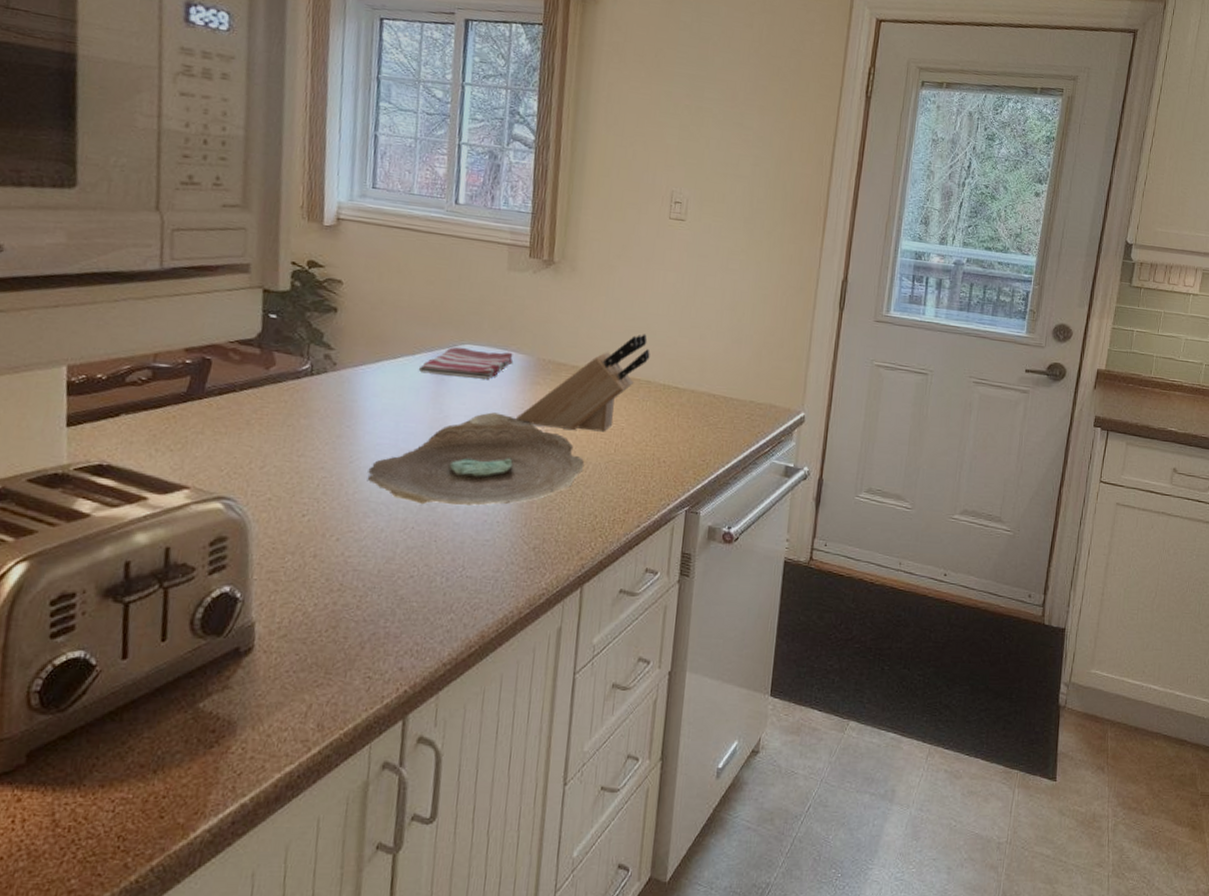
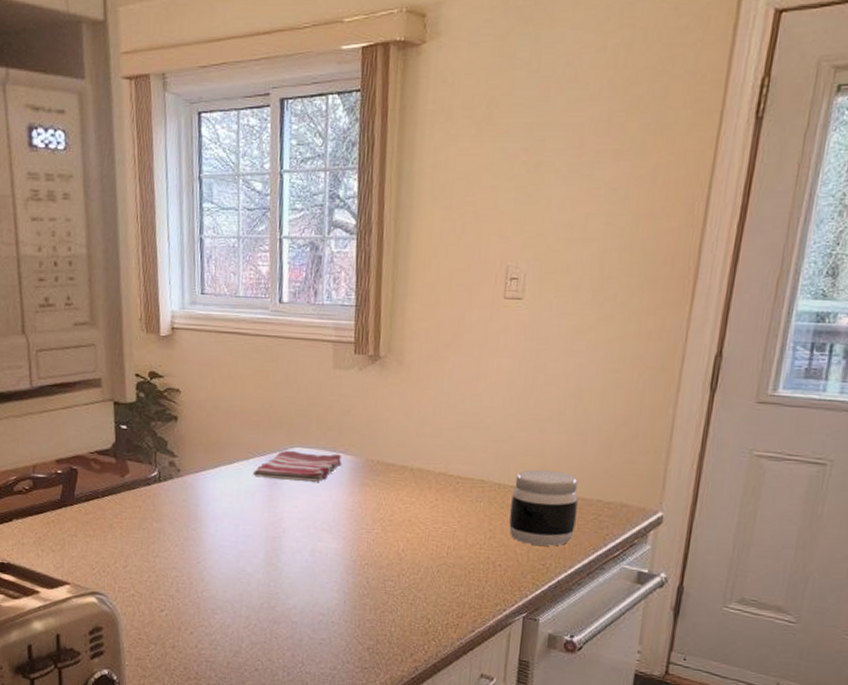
decorative bowl: present [367,412,585,506] -> none [213,515,416,606]
knife block: present [517,334,650,432] -> none [347,429,484,534]
jar: none [673,372,734,443] -> present [509,469,579,546]

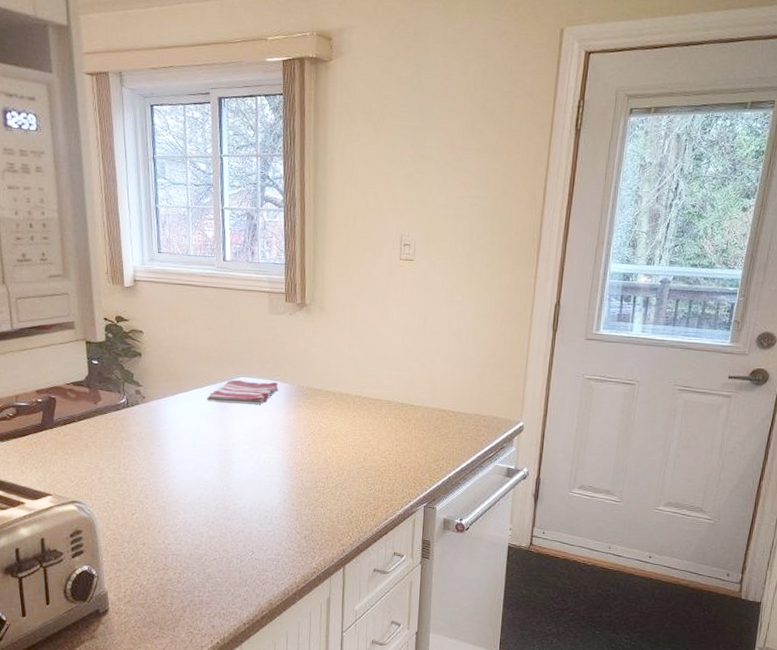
jar: present [509,469,579,546] -> none [411,391,461,451]

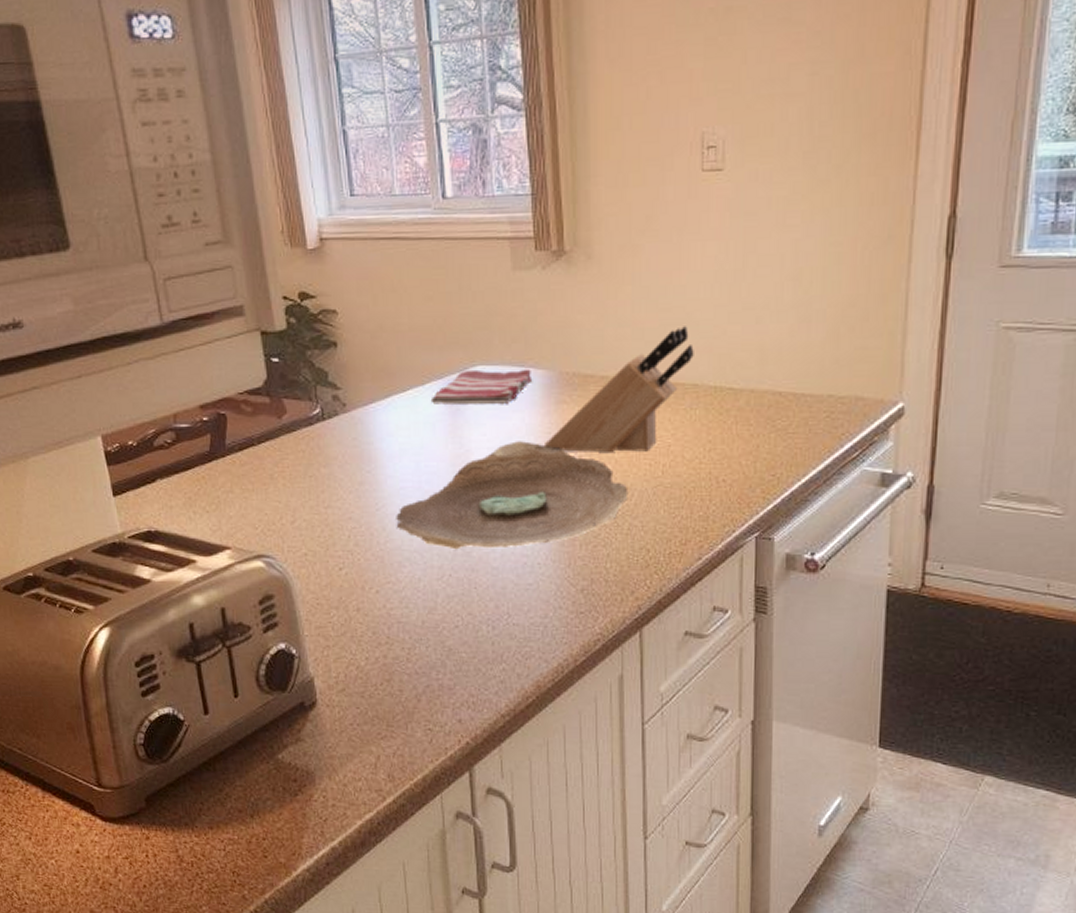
decorative bowl: none [176,431,341,505] -> present [396,441,629,550]
knife block: none [285,361,389,444] -> present [545,326,694,452]

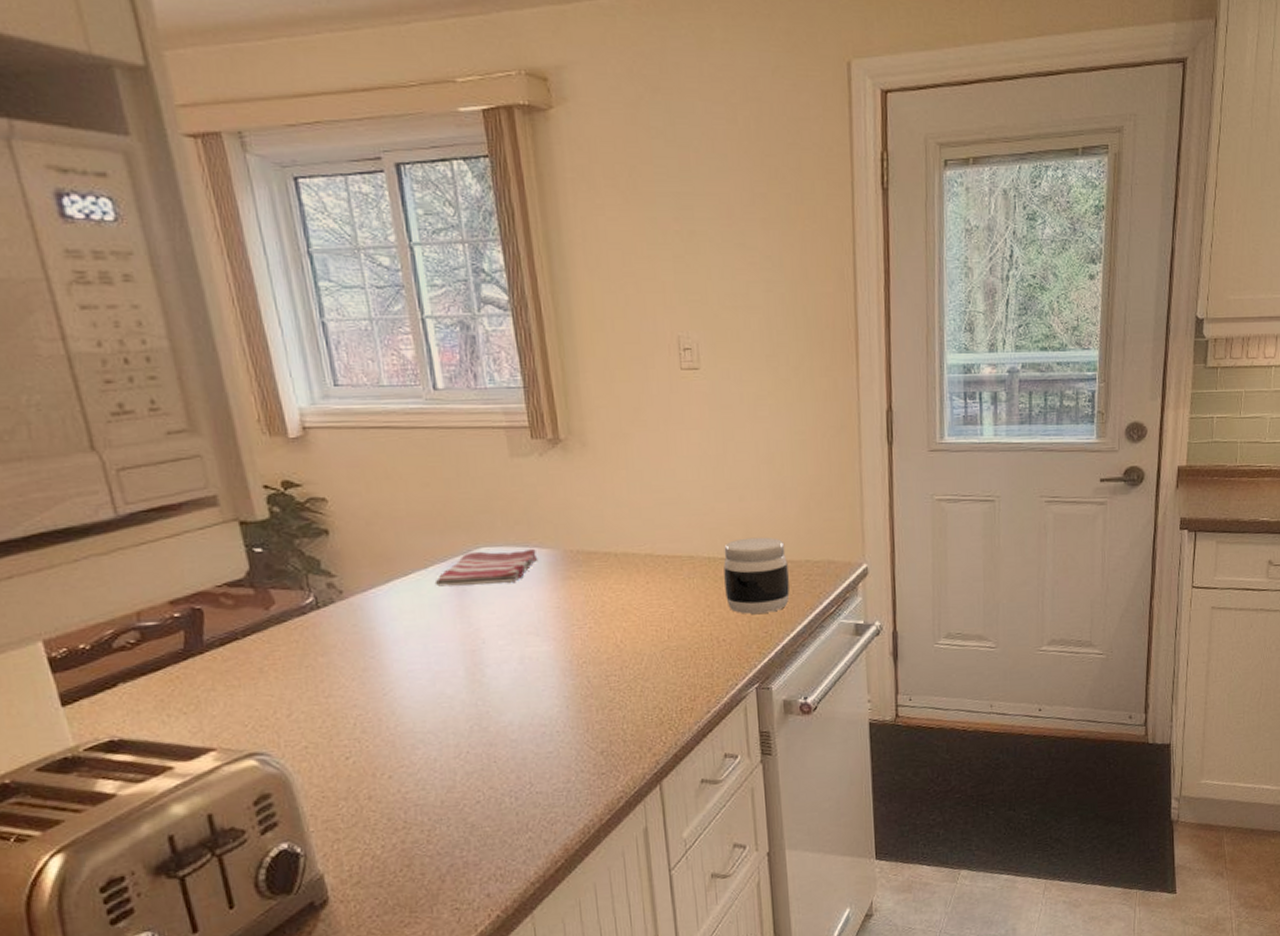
decorative bowl: present [396,441,629,550] -> none [405,616,639,727]
knife block: present [545,326,694,452] -> none [555,505,688,623]
jar: none [730,365,806,453] -> present [723,537,790,614]

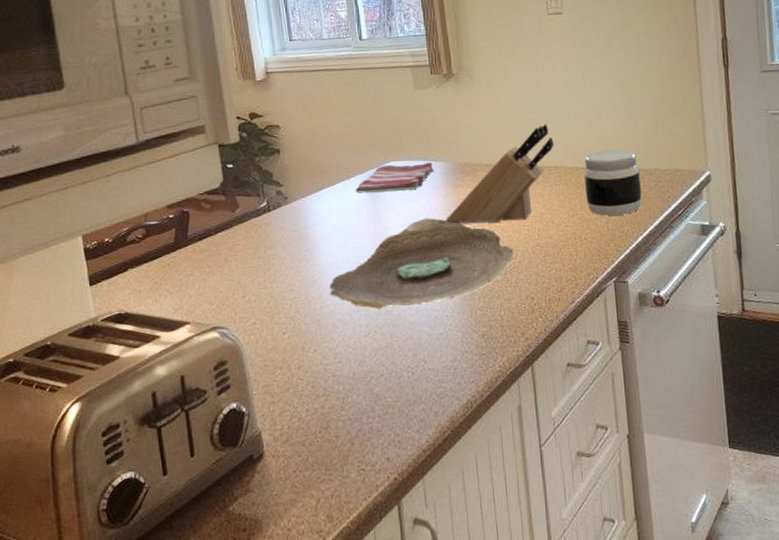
decorative bowl: none [405,616,639,727] -> present [329,218,514,310]
knife block: none [555,505,688,623] -> present [446,124,554,224]

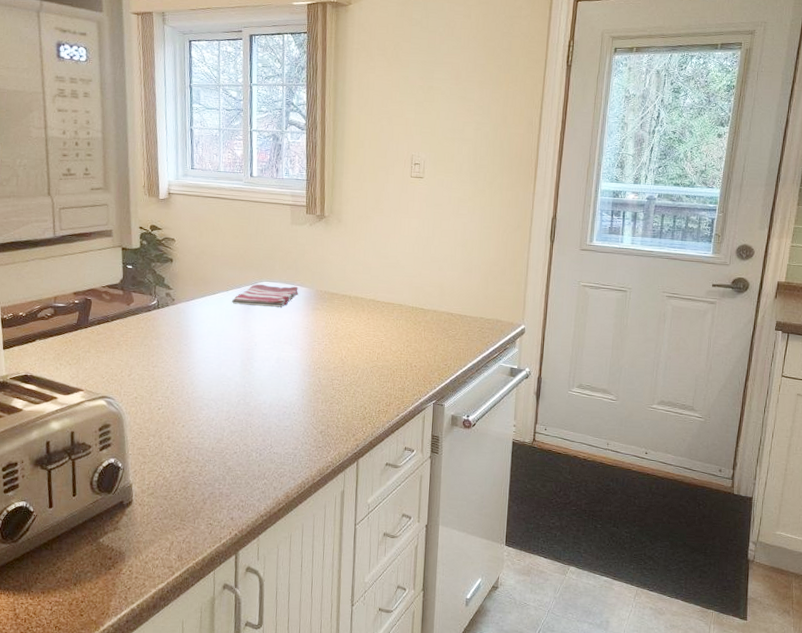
decorative bowl: present [329,218,514,310] -> none [200,332,355,401]
knife block: present [446,124,554,224] -> none [304,268,401,344]
jar: present [584,149,642,216] -> none [420,296,467,351]

